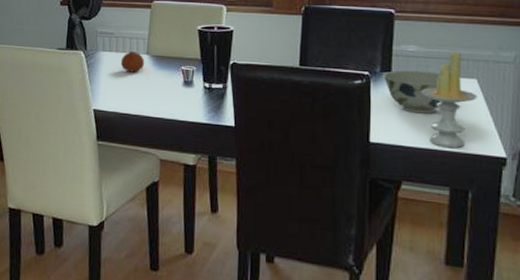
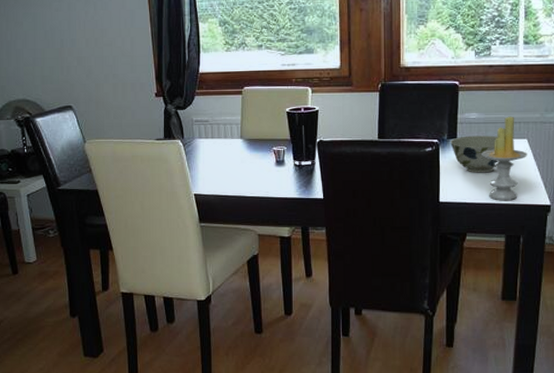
fruit: present [120,52,145,73] -> none [216,137,239,156]

